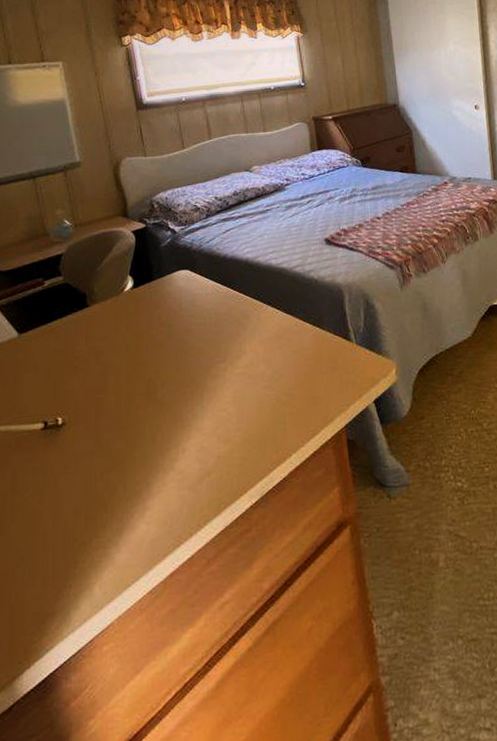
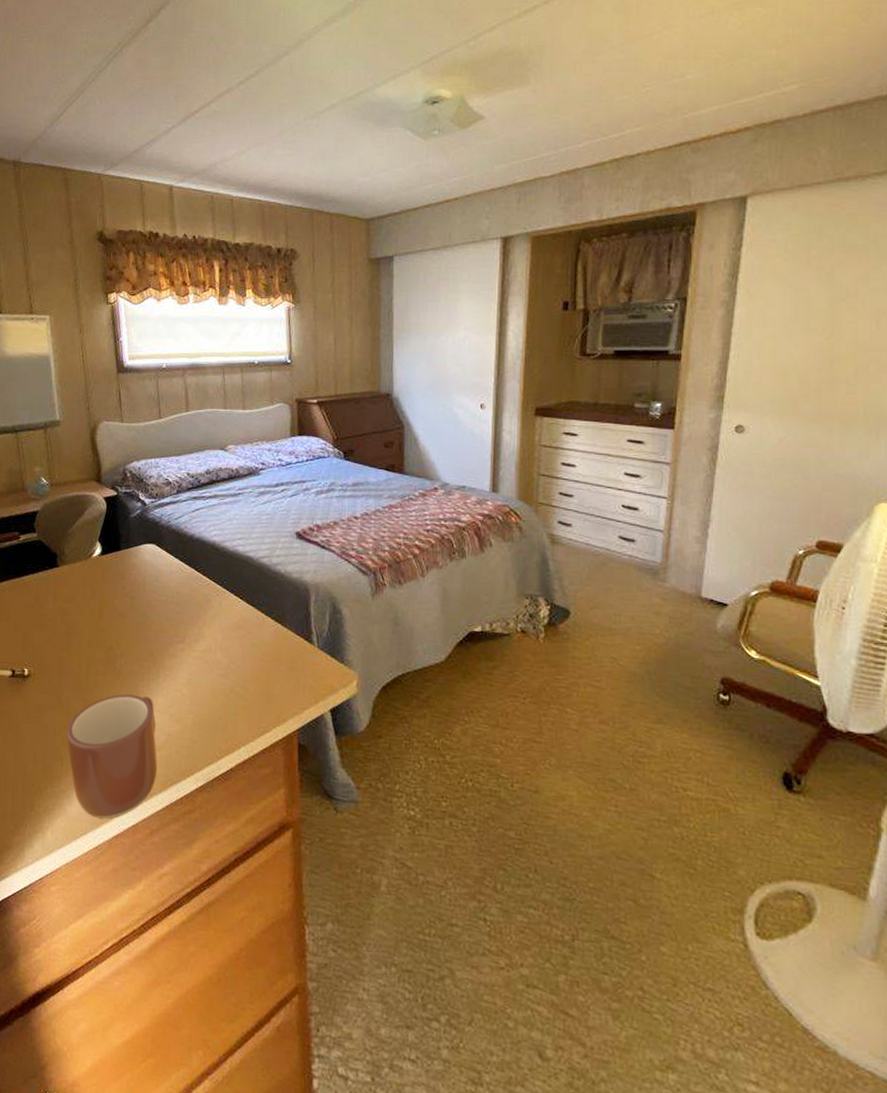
mug: none [109,421,210,560] -> present [66,694,158,819]

